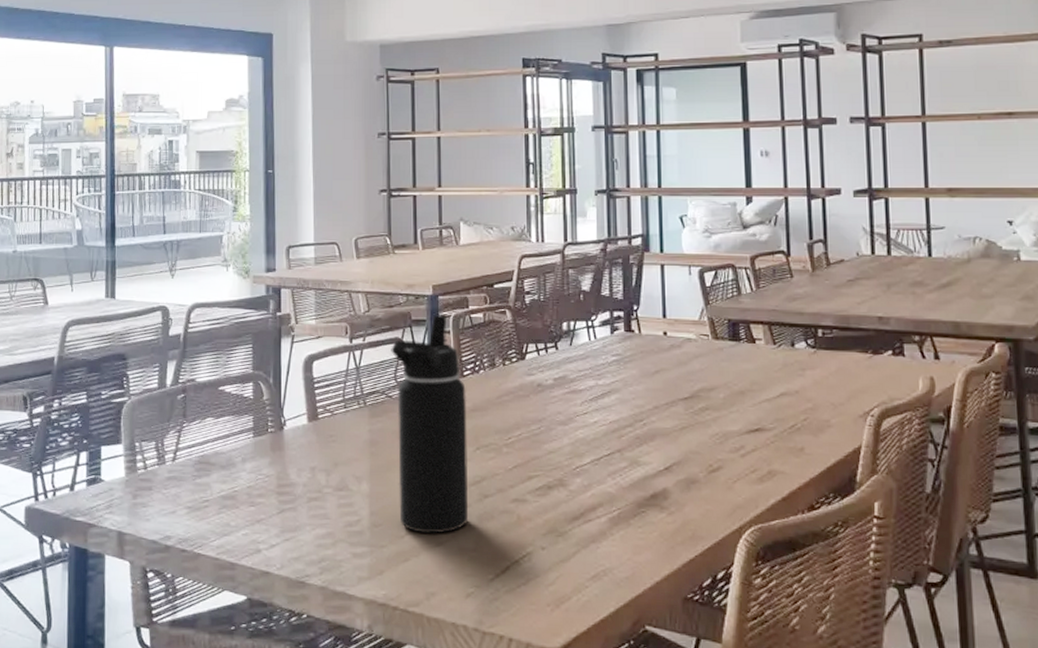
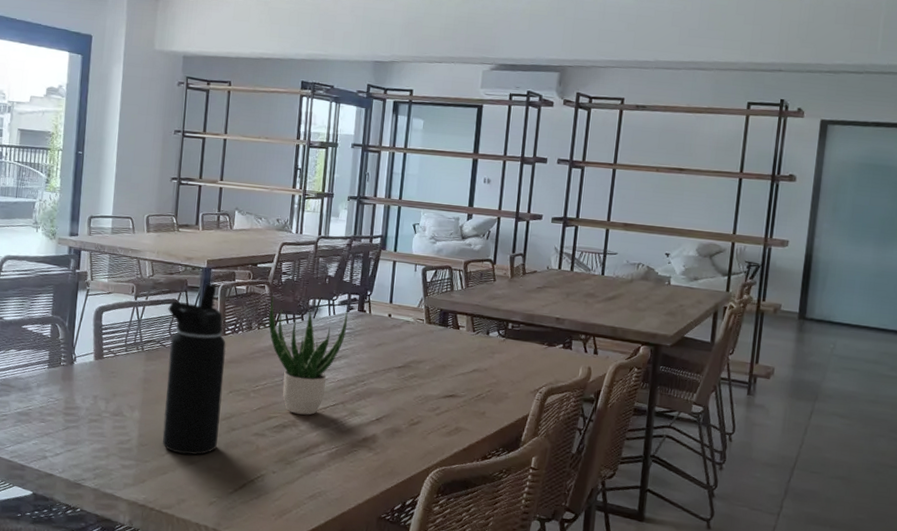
potted plant: none [514,323,613,470] -> present [269,296,348,415]

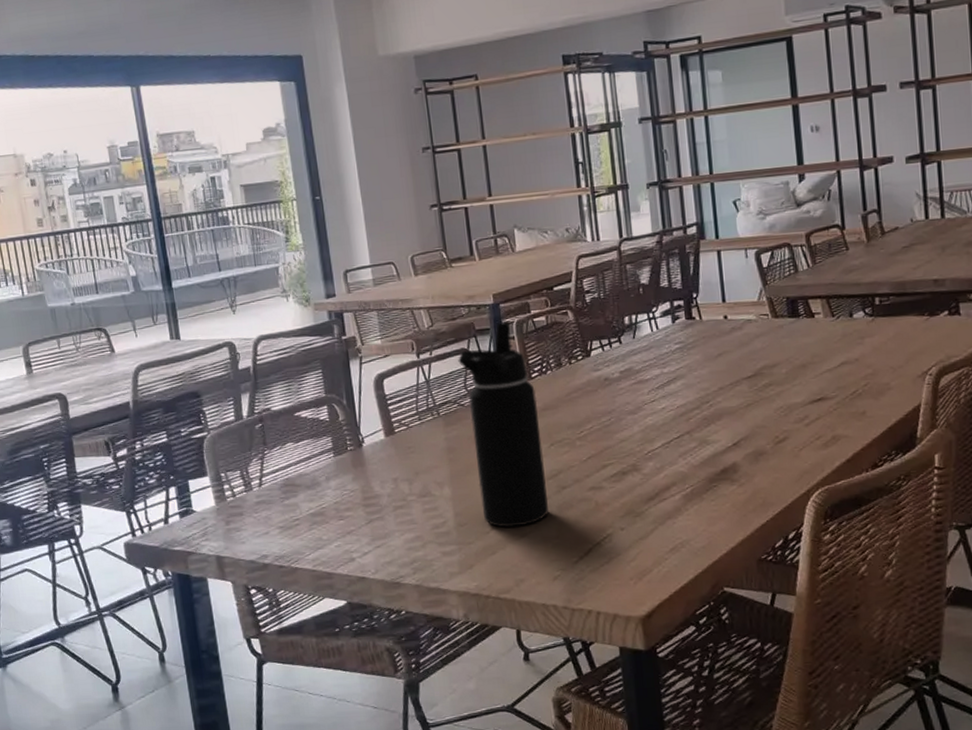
potted plant: present [269,296,348,415] -> none [578,322,676,456]

